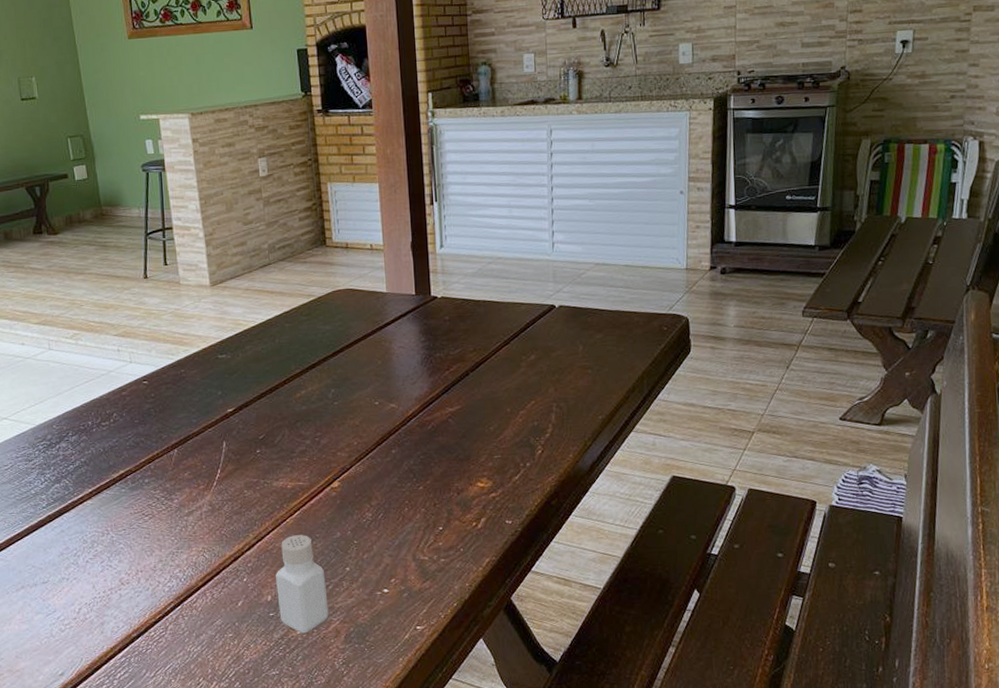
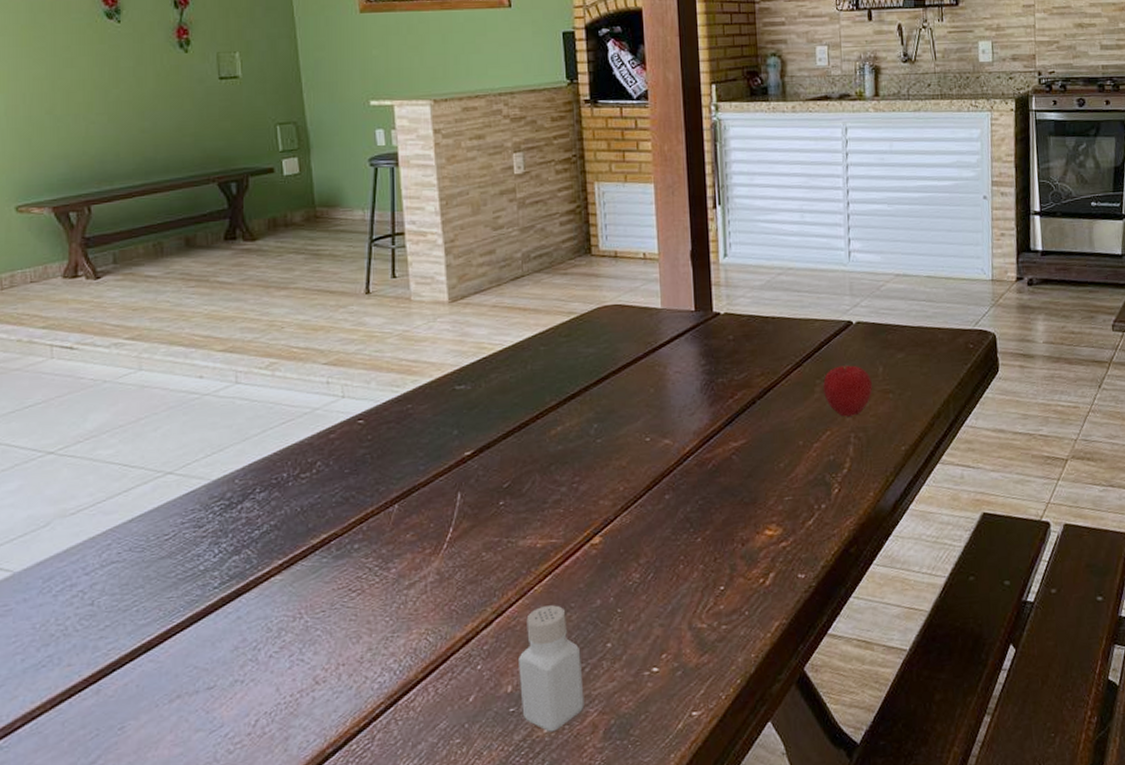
apple: none [528,344,573,389] -> present [823,365,872,417]

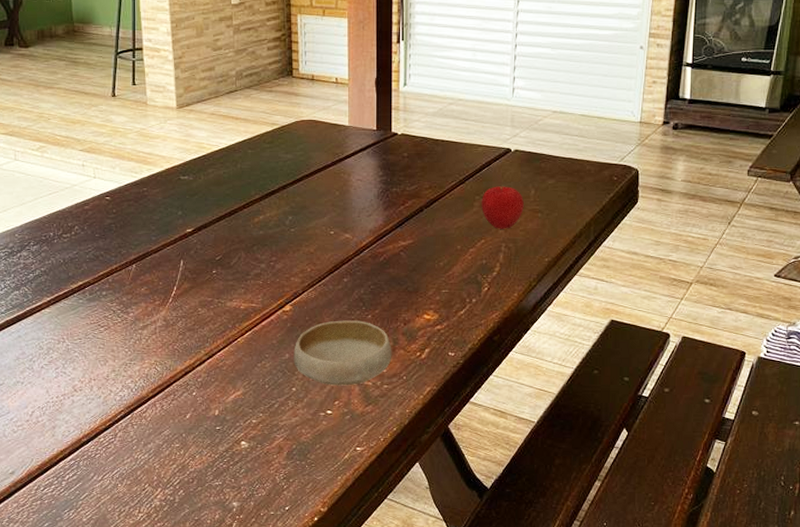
pepper shaker: present [519,605,584,732] -> none [224,354,273,448]
bowl: none [606,546,730,635] -> present [294,320,392,386]

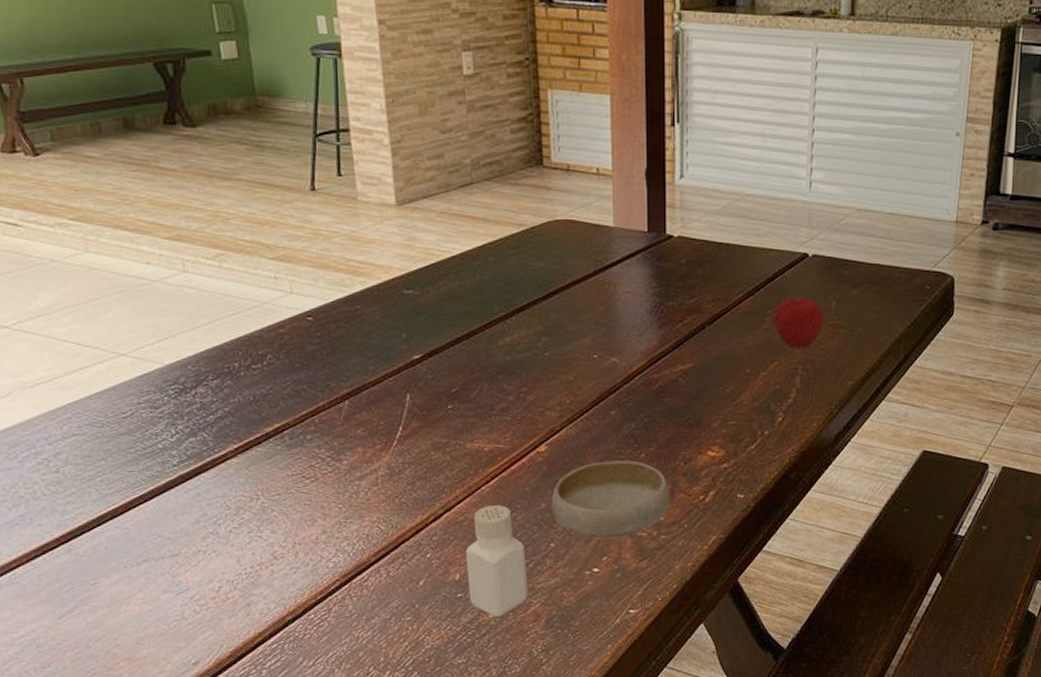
pepper shaker: none [224,354,273,448] -> present [466,505,528,617]

